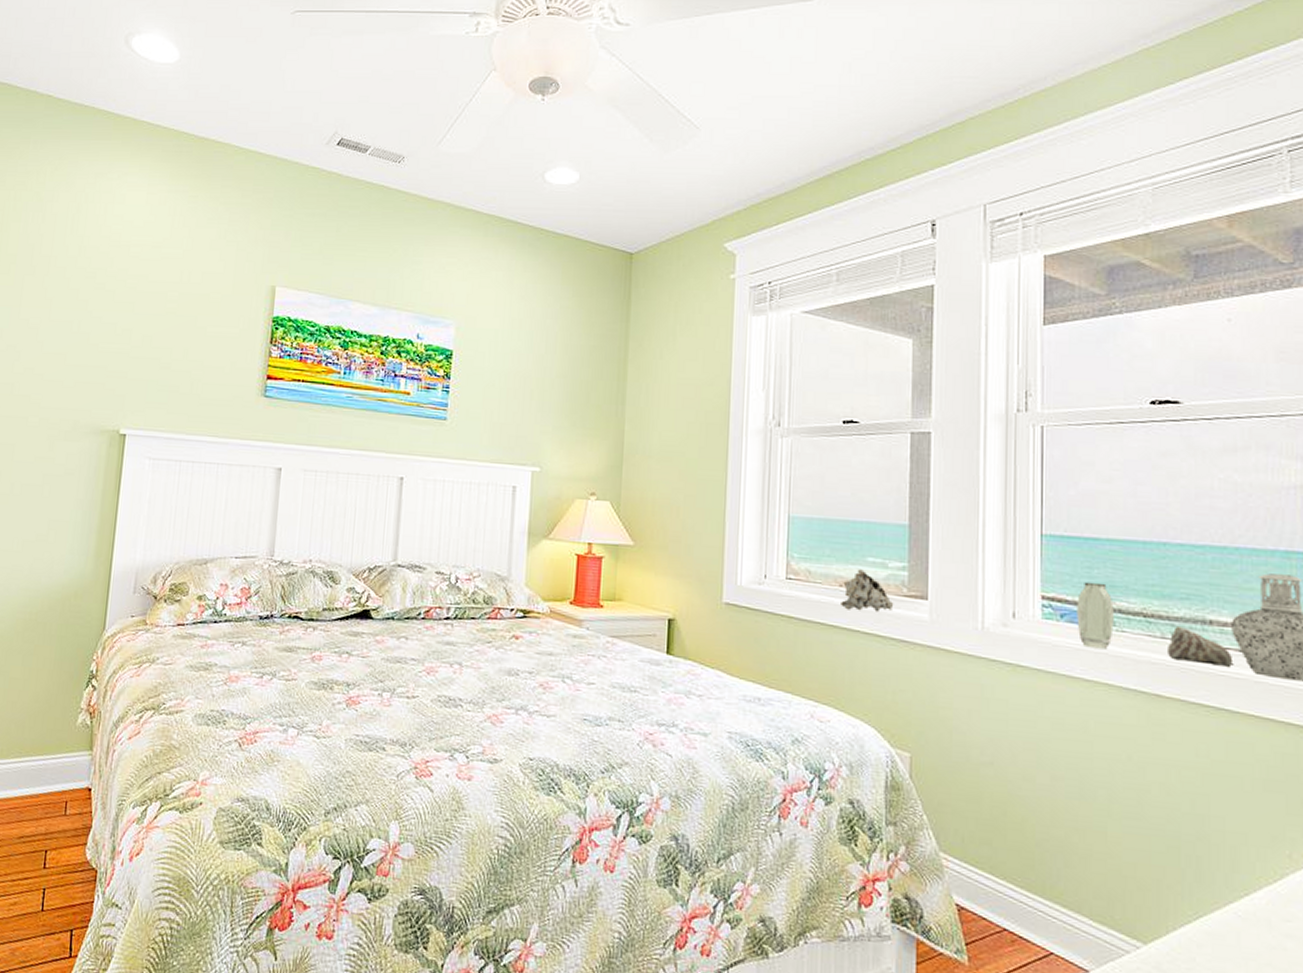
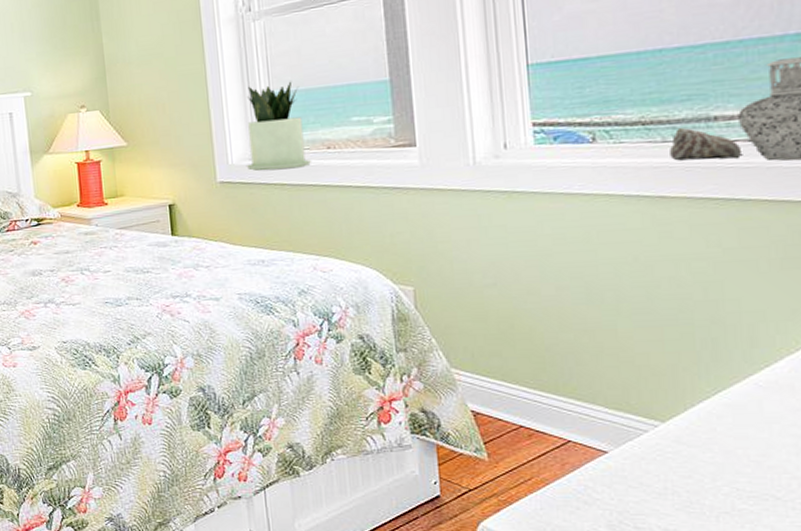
planter: none [754,504,823,602] -> present [246,81,312,172]
seashell: present [841,569,894,613] -> none [330,129,383,169]
vase: present [1077,581,1114,650] -> none [570,100,611,164]

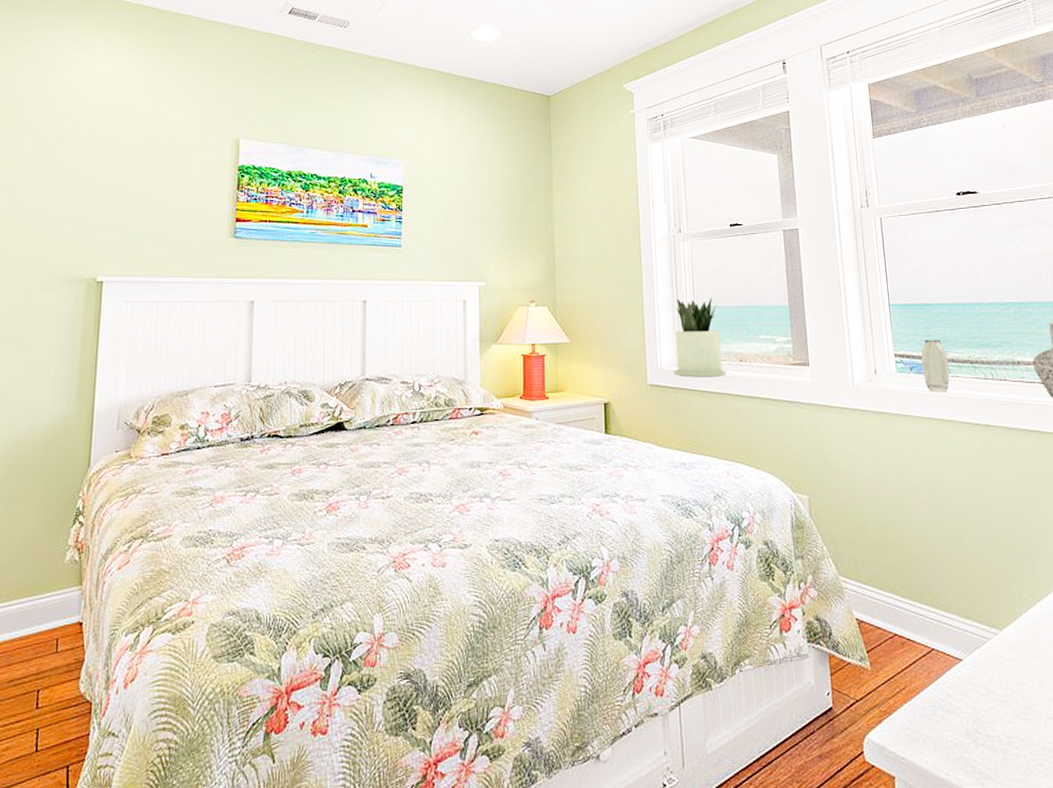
vase: none [570,100,611,164] -> present [921,339,950,393]
seashell: present [670,127,743,161] -> none [990,368,1038,398]

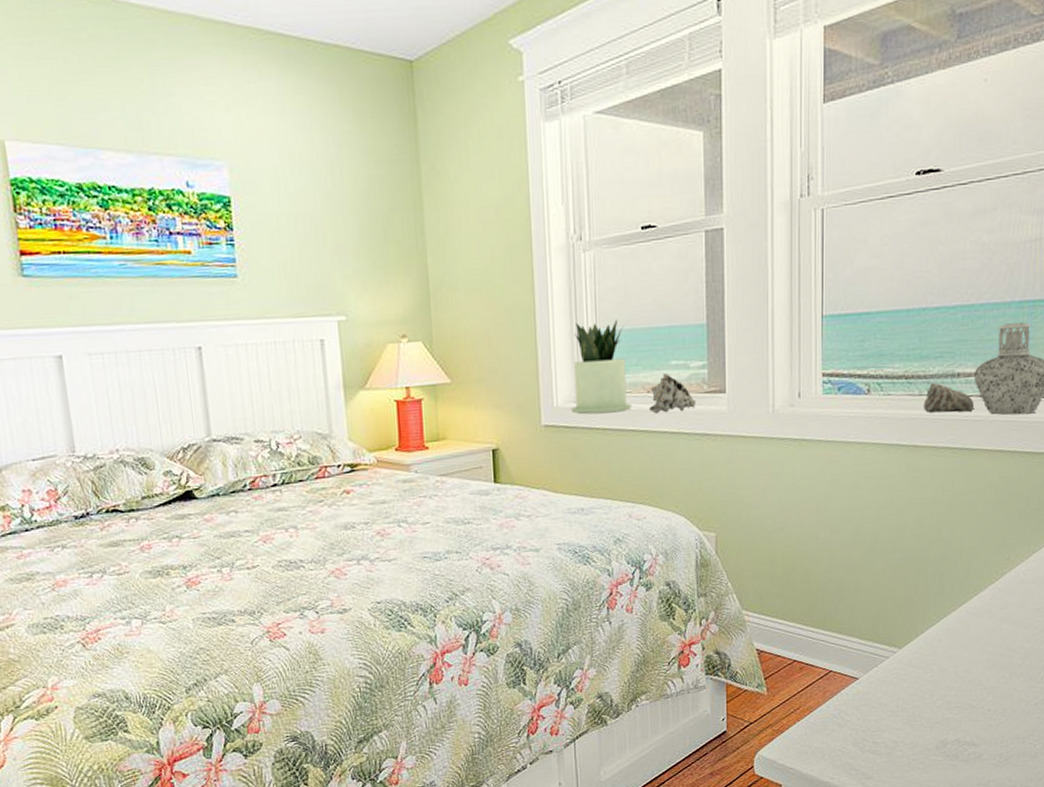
seashell: none [742,346,784,381] -> present [649,373,697,414]
vase: present [921,339,950,393] -> none [851,353,882,415]
seashell: none [990,368,1038,398] -> present [924,382,975,413]

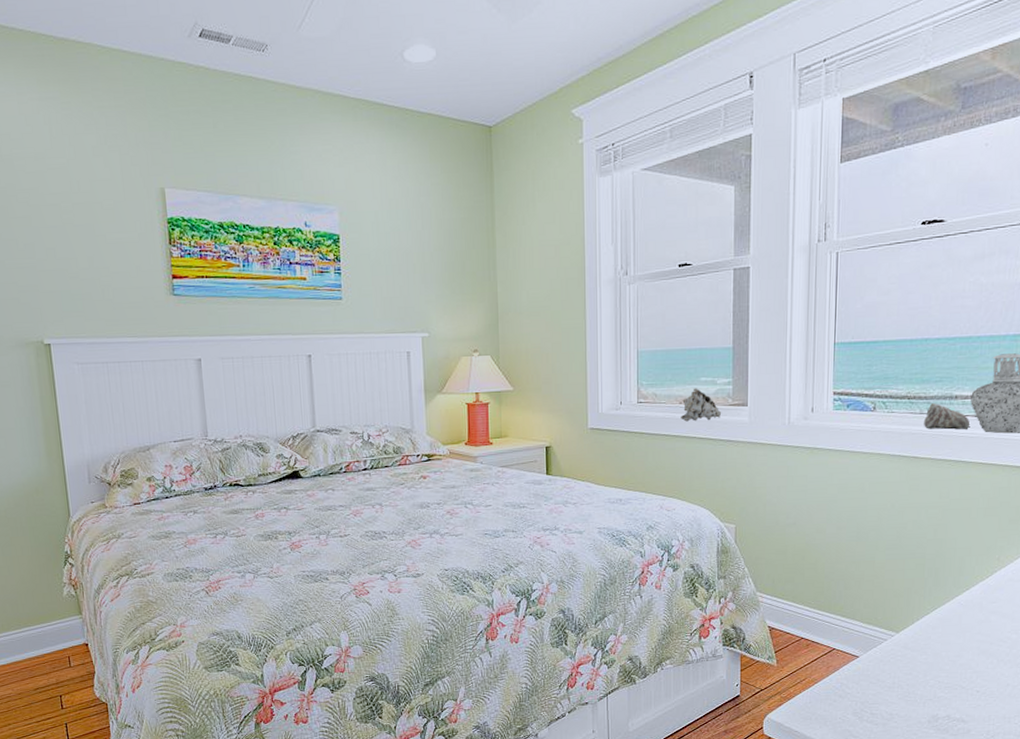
planter: present [570,319,633,415] -> none [613,342,667,421]

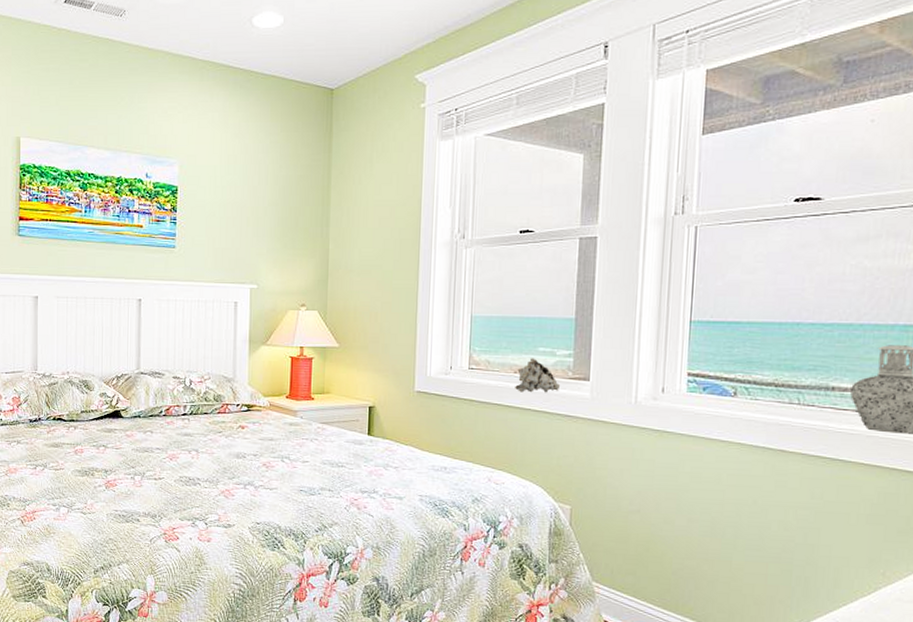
seashell: present [924,402,971,430] -> none [794,392,850,426]

